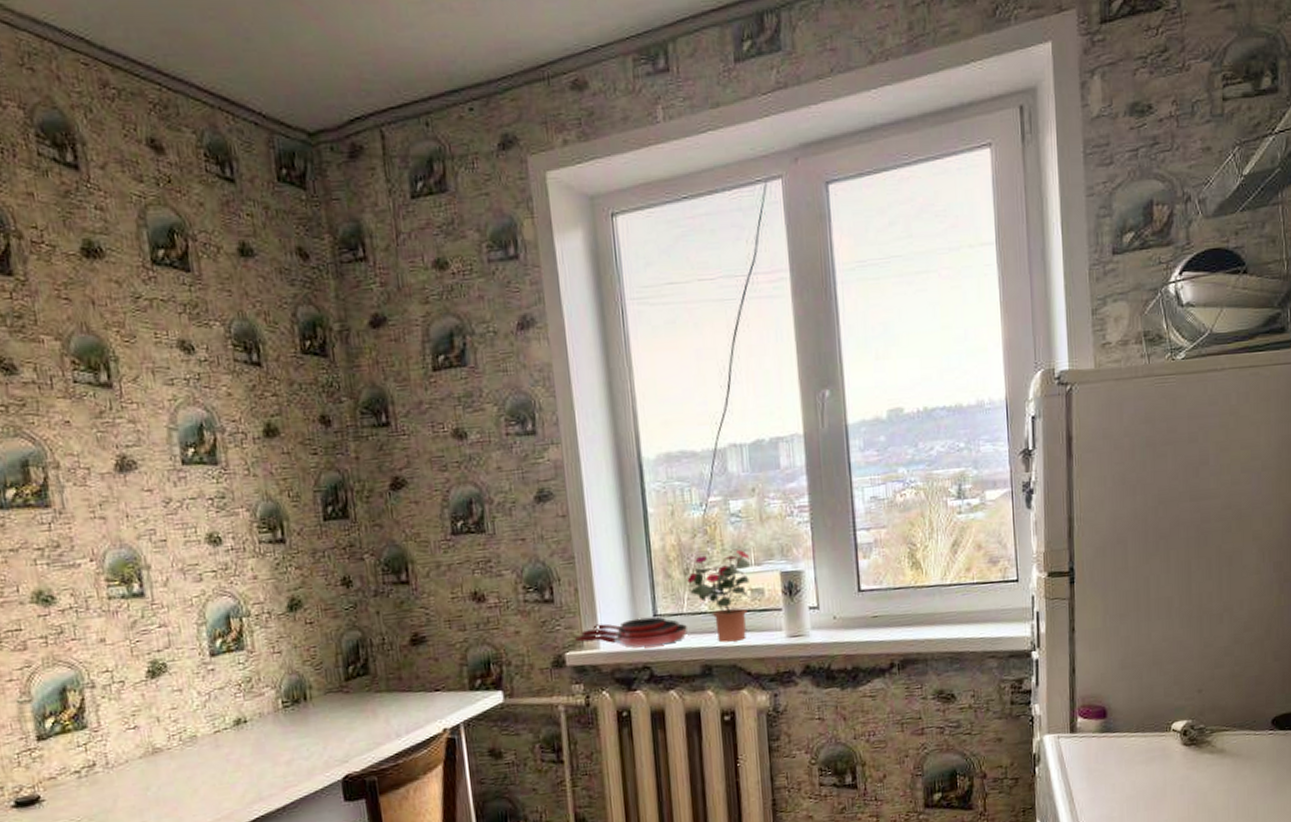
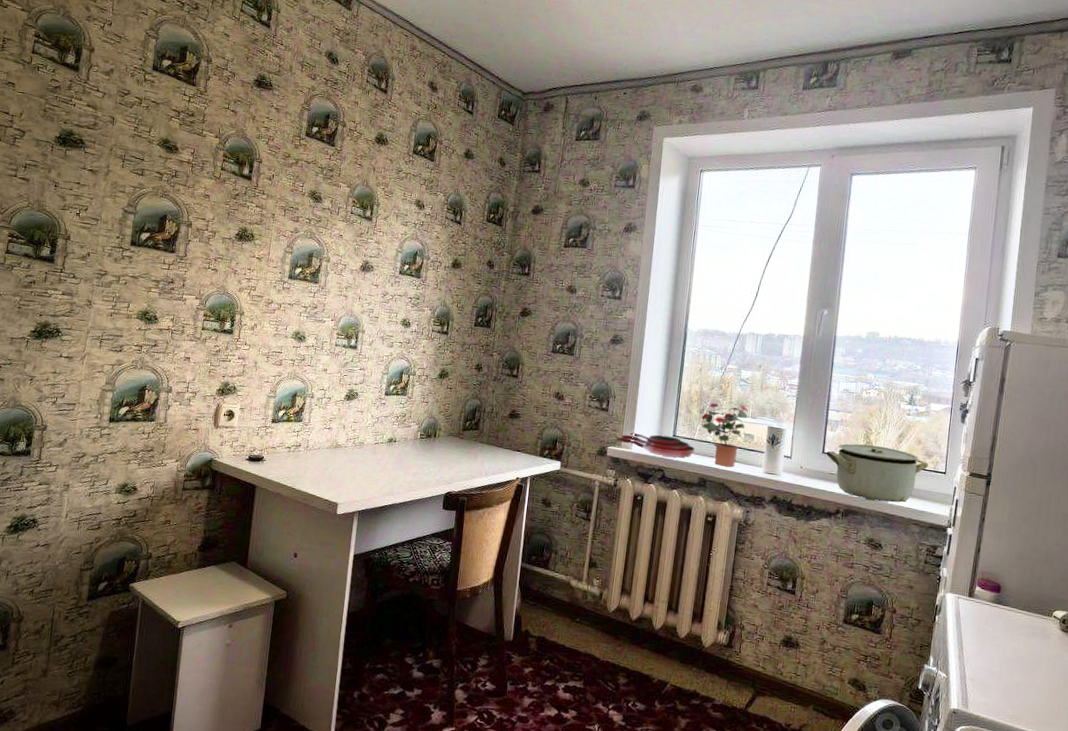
cooking pot: none [863,563,995,640] -> present [826,443,928,503]

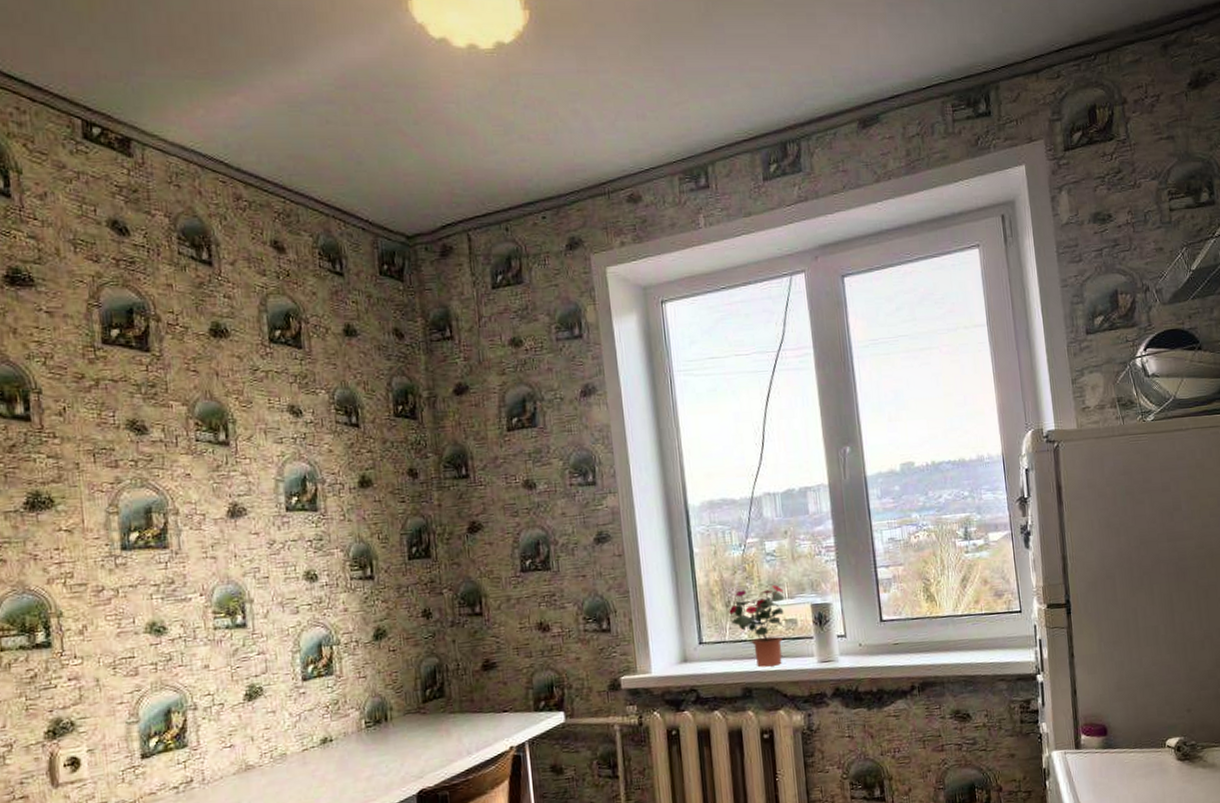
frying pan: present [615,433,695,458] -> none [628,644,730,672]
cooking pot: present [826,443,928,503] -> none [884,596,1001,665]

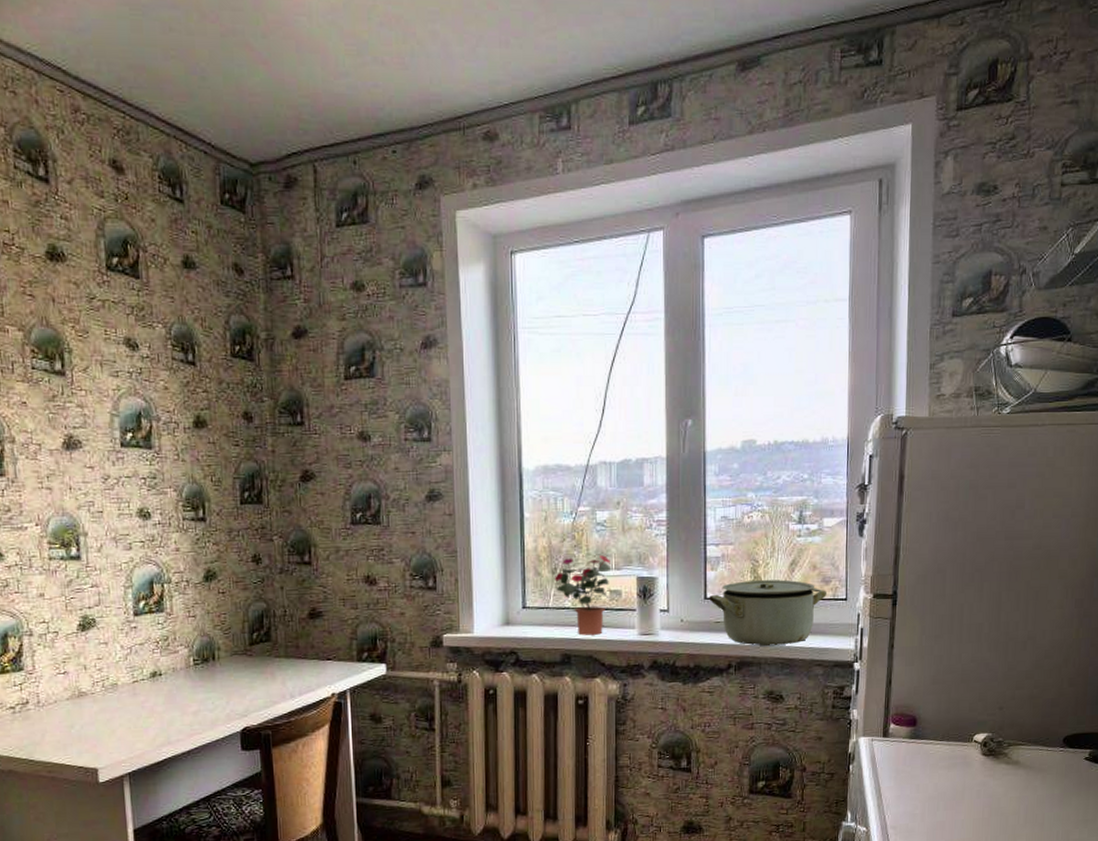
cooking pot: none [884,596,1001,665] -> present [709,579,826,647]

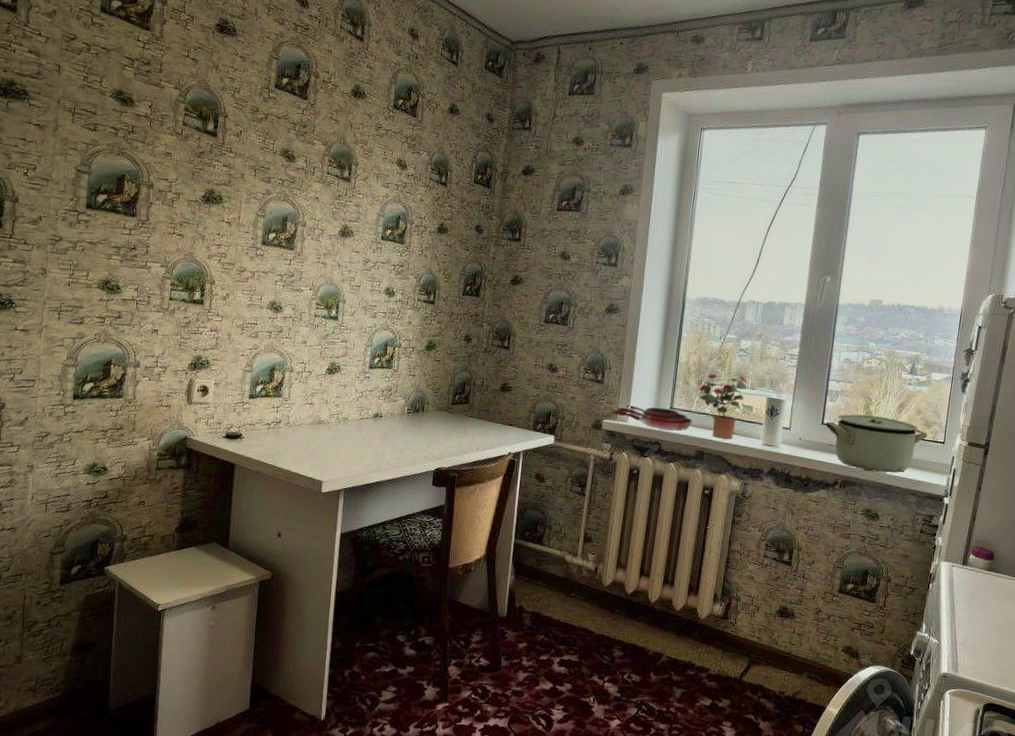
frying pan: none [451,608,551,635] -> present [611,405,692,430]

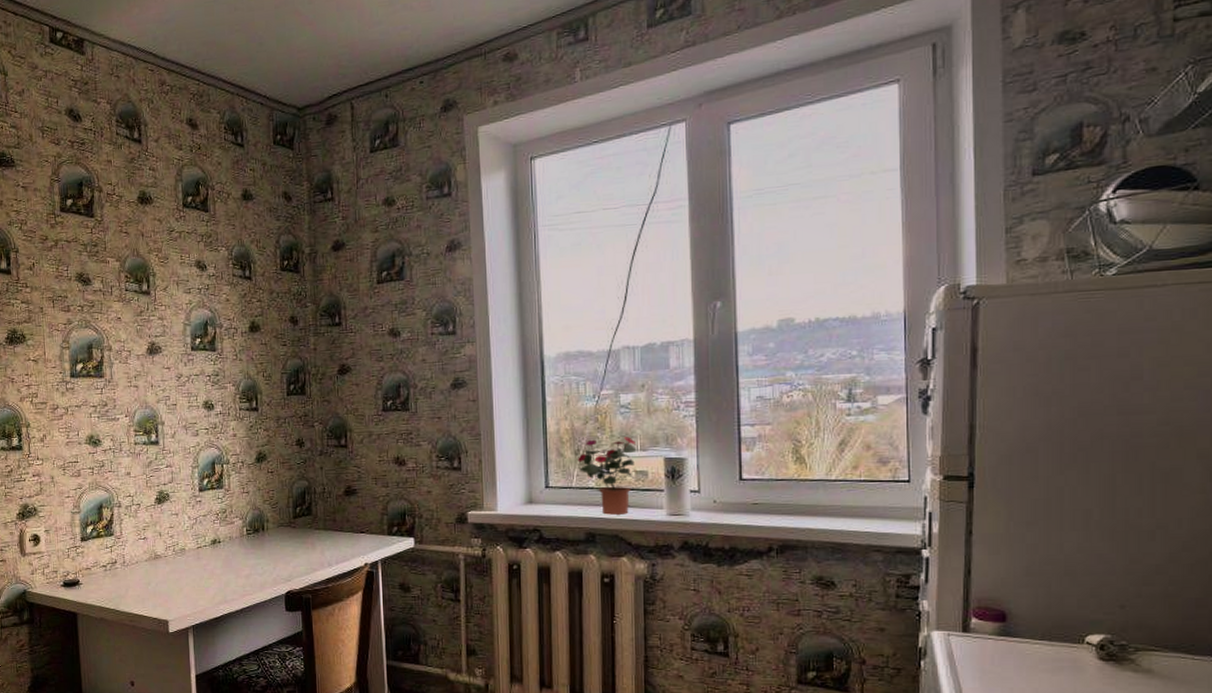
frying pan: present [611,405,692,430] -> none [476,488,575,513]
cooking pot: present [825,414,927,473] -> none [744,460,884,530]

